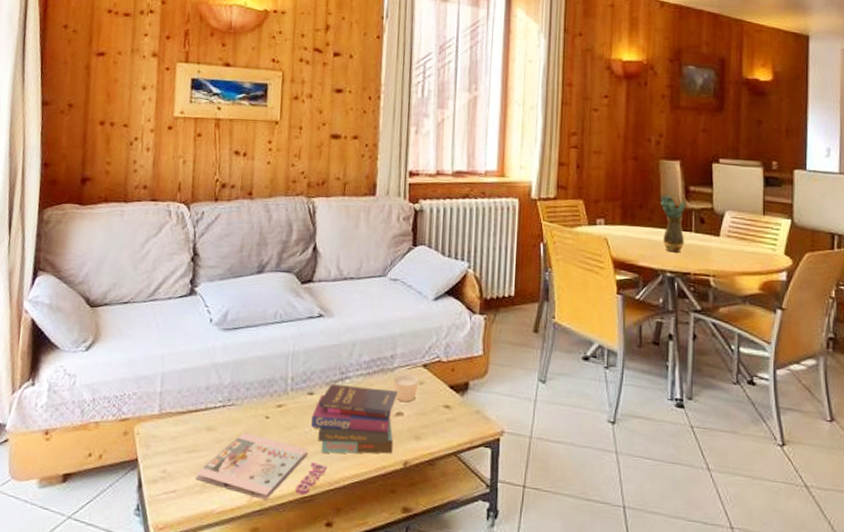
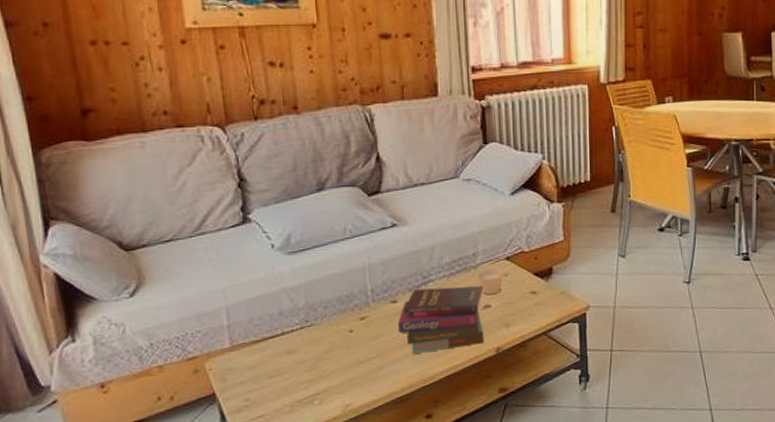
magazine: present [195,432,327,500] -> none [282,348,420,407]
vase: present [659,192,687,253] -> none [723,65,749,122]

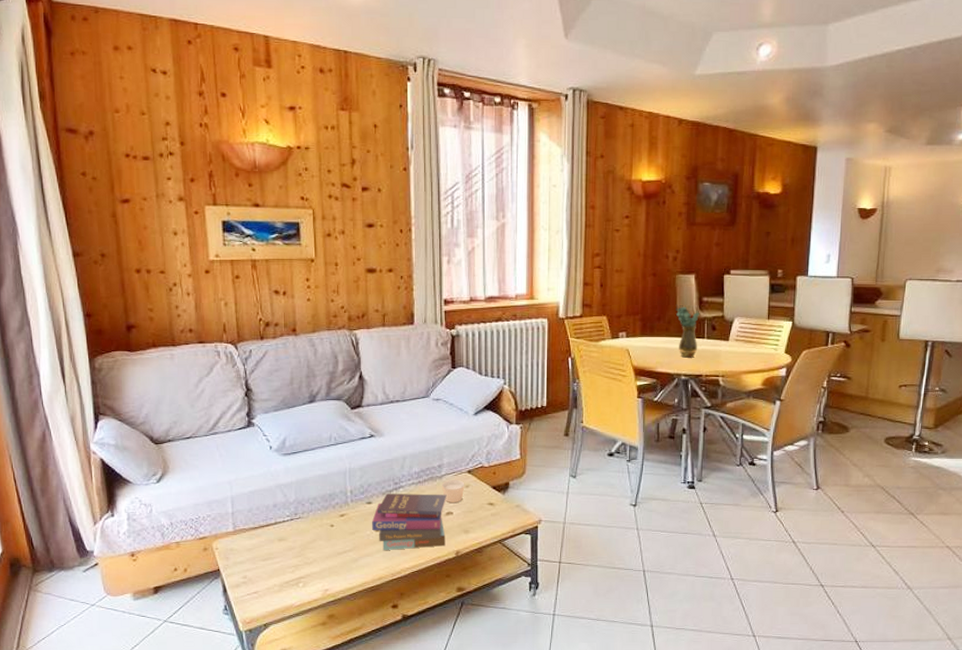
vase: none [723,65,749,122] -> present [675,304,700,358]

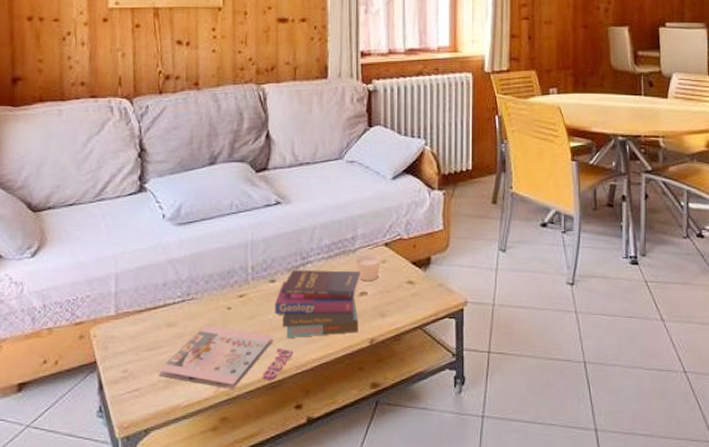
magazine: none [273,539,389,592] -> present [158,325,294,389]
vase: present [675,304,700,358] -> none [609,58,636,117]

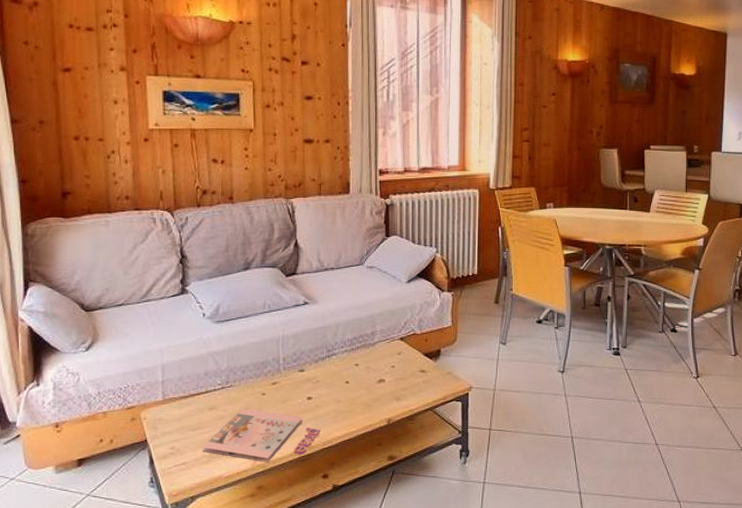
books: present [274,270,361,338] -> none [303,361,379,419]
candle: present [355,253,381,282] -> none [374,346,397,371]

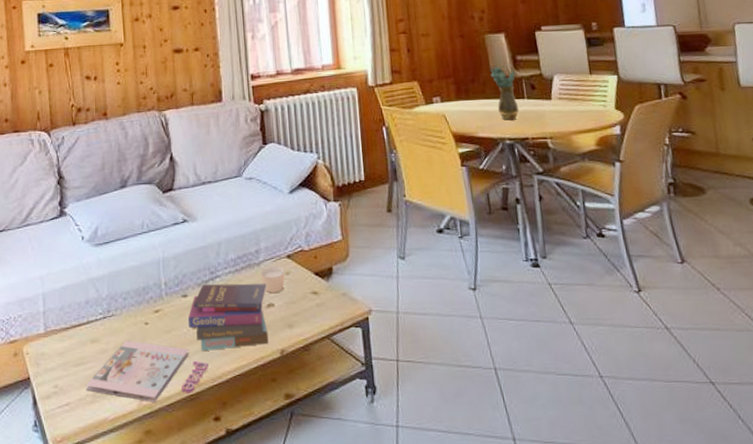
books: none [303,361,379,419] -> present [187,283,269,351]
candle: none [374,346,397,371] -> present [260,265,285,294]
vase: none [599,177,623,228] -> present [488,65,520,120]

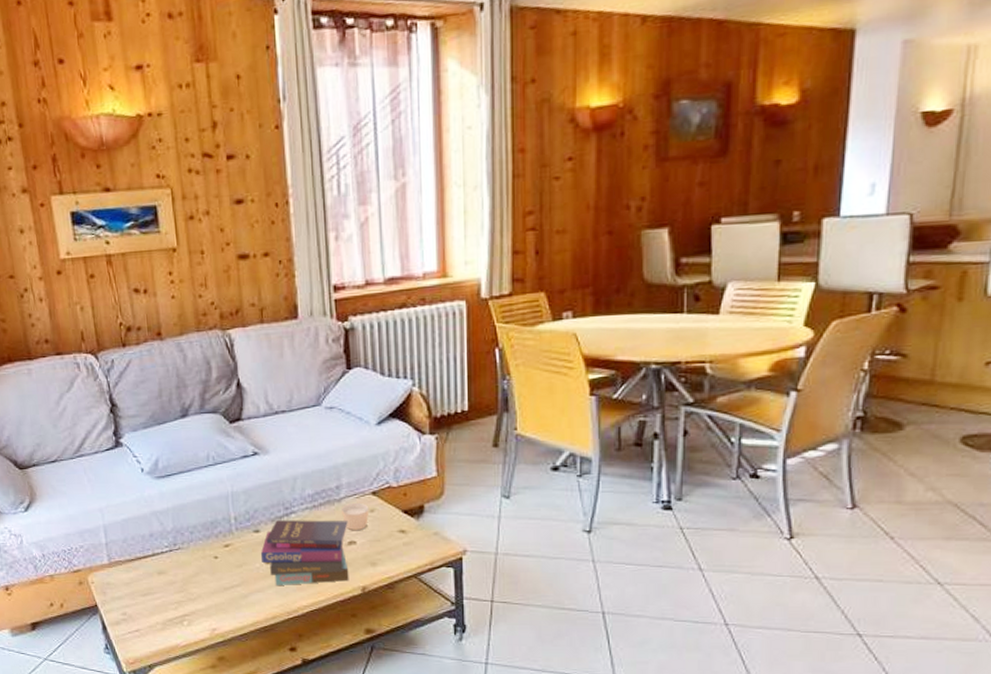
magazine: present [85,340,209,402] -> none [154,573,284,632]
vase: present [488,65,520,120] -> none [641,270,677,340]

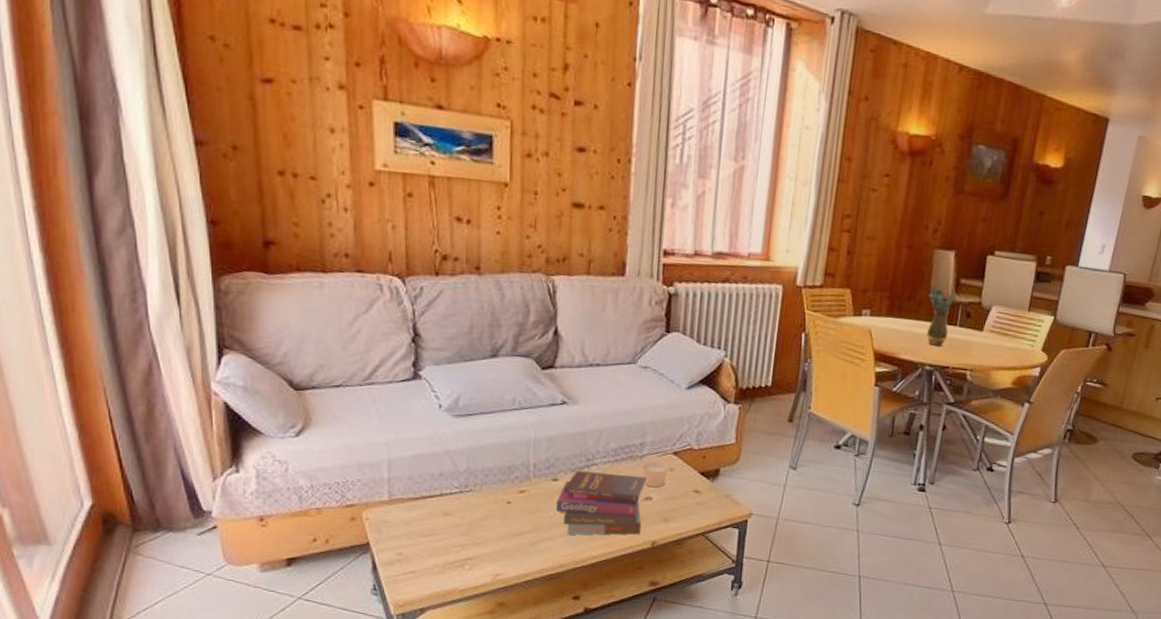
vase: none [641,270,677,340] -> present [927,283,955,347]

